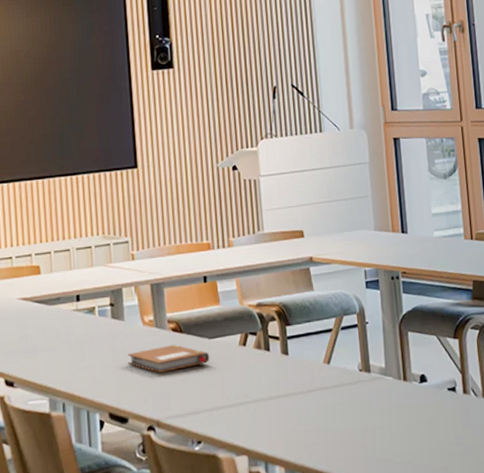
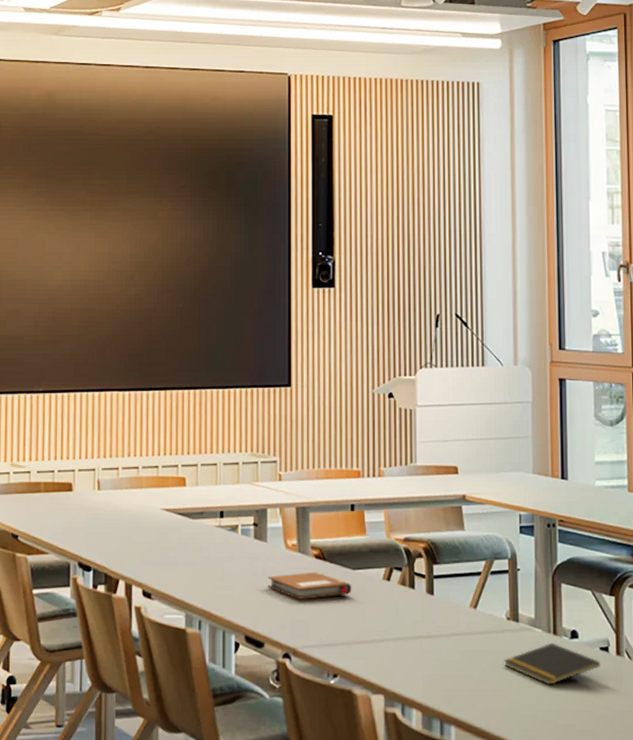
notepad: none [359,388,449,429] -> present [504,642,601,685]

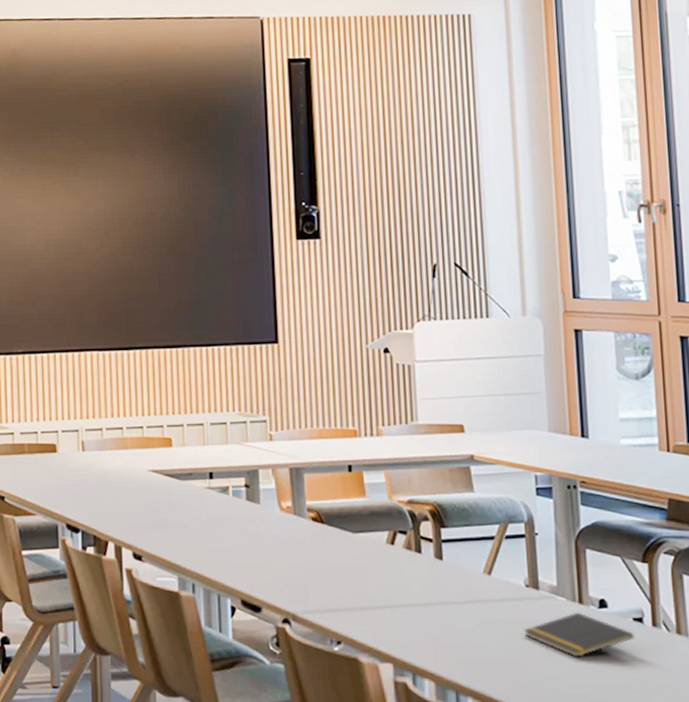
notebook: present [268,572,352,599] -> none [262,535,353,563]

